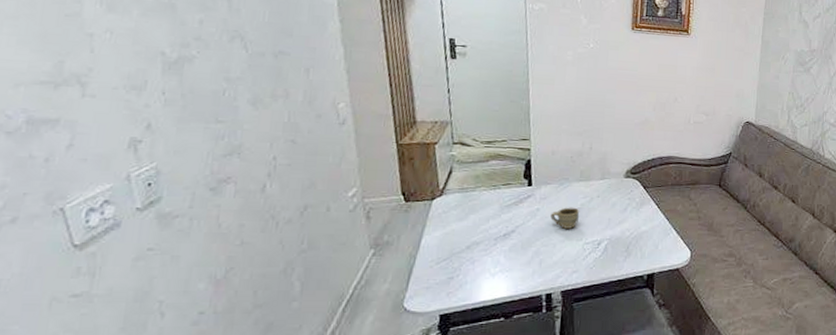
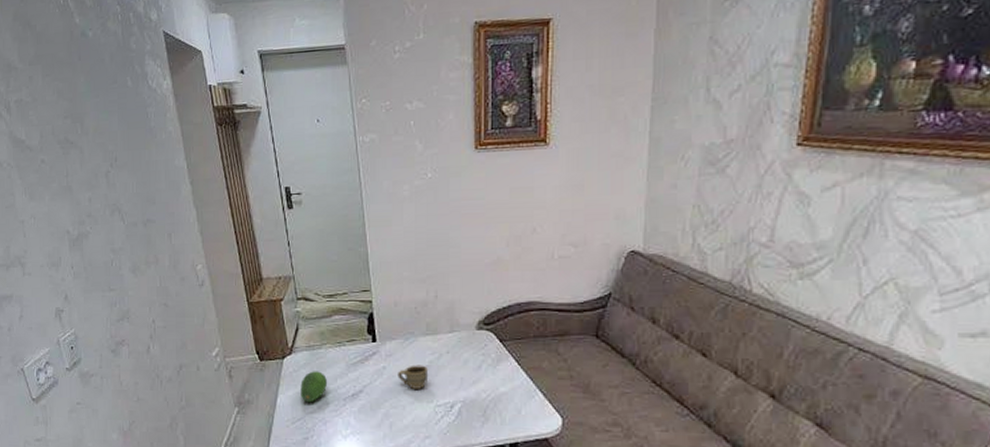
fruit: none [448,212,480,243] -> present [300,371,328,403]

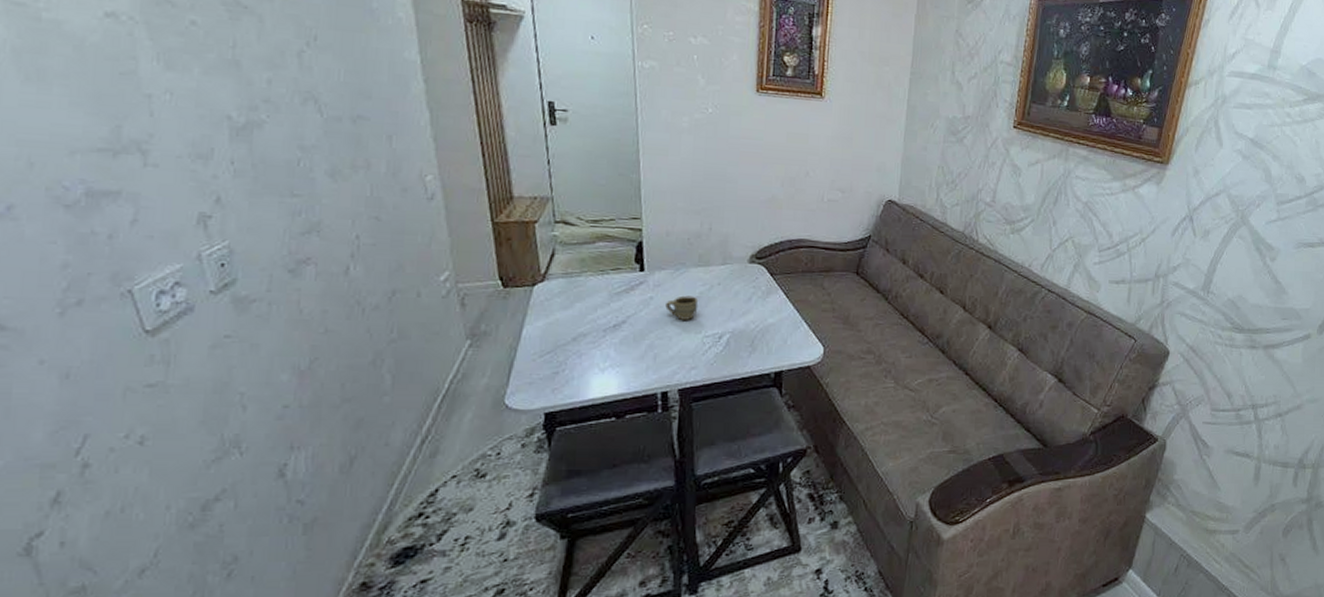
fruit: present [300,371,328,403] -> none [552,300,586,334]

